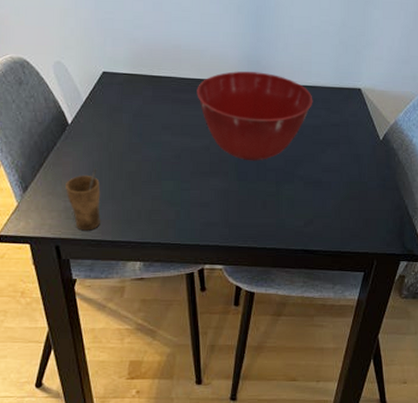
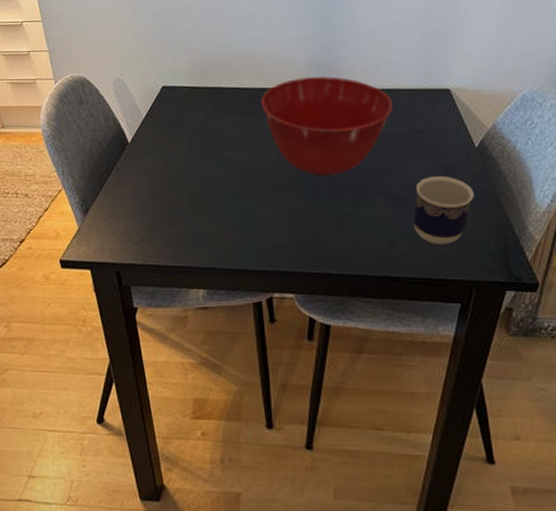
cup: present [66,167,101,231] -> none [126,188,162,255]
cup: none [327,163,378,222] -> present [412,175,474,244]

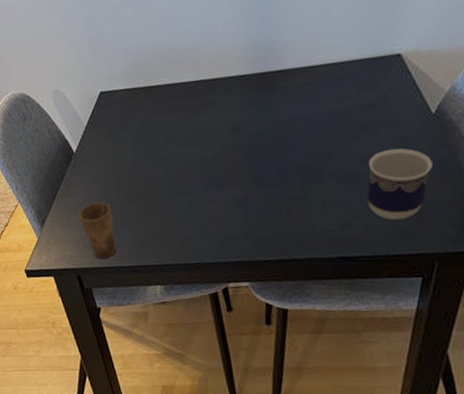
cup: none [126,188,162,255] -> present [79,193,117,259]
mixing bowl: present [261,77,393,176] -> none [199,57,339,164]

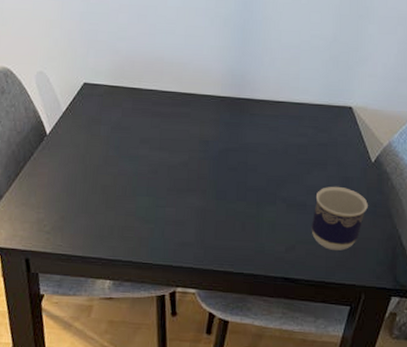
cup: present [79,193,117,259] -> none [39,179,74,245]

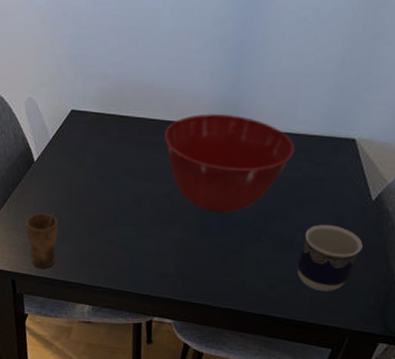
cup: none [39,179,74,245] -> present [26,206,58,269]
mixing bowl: none [177,85,300,180] -> present [164,114,295,214]

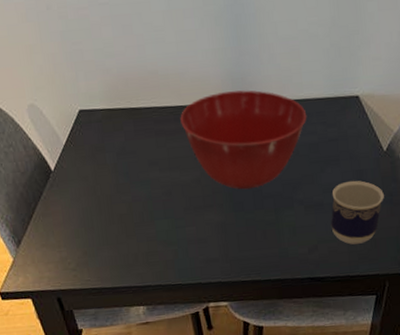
cup: present [26,206,58,269] -> none [58,213,98,280]

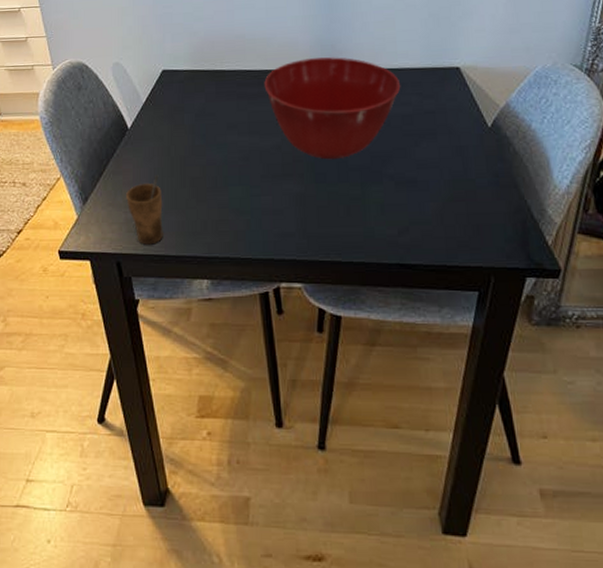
cup: none [58,213,98,280] -> present [126,174,163,245]
cup: present [330,180,384,245] -> none [425,157,489,229]

